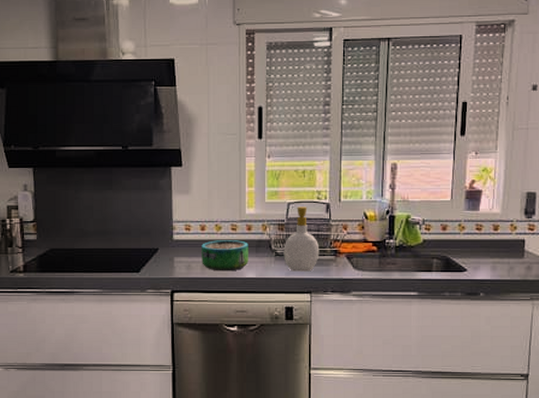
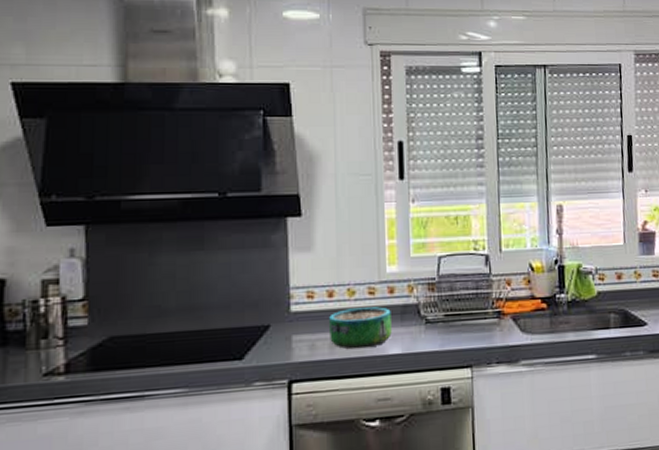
soap bottle: present [283,206,320,272] -> none [435,260,480,342]

